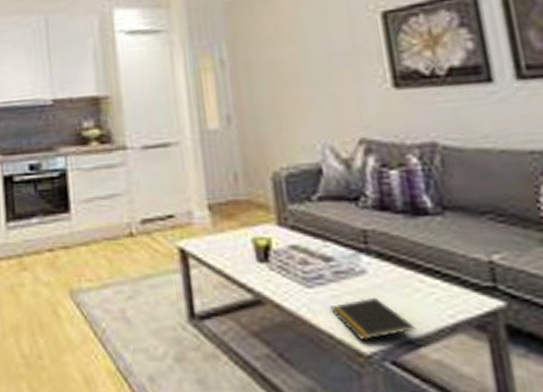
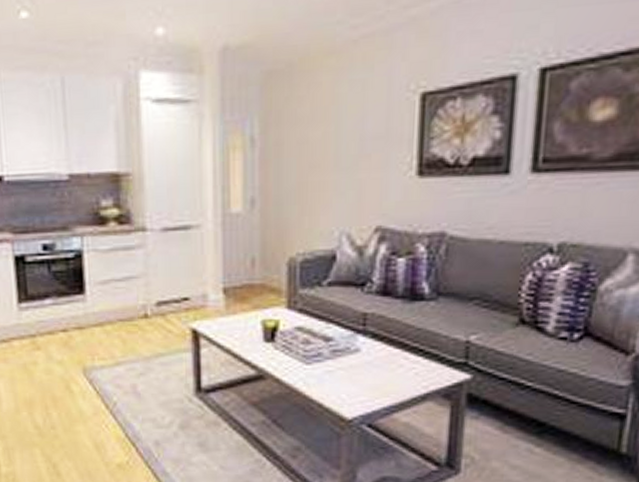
notepad: present [329,297,416,340] -> none [323,372,393,408]

